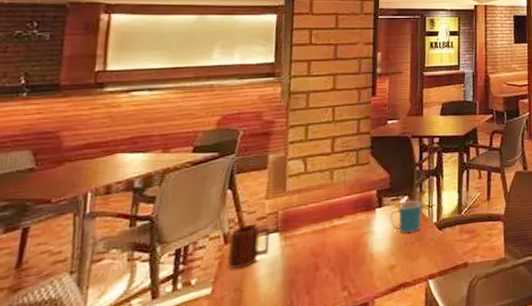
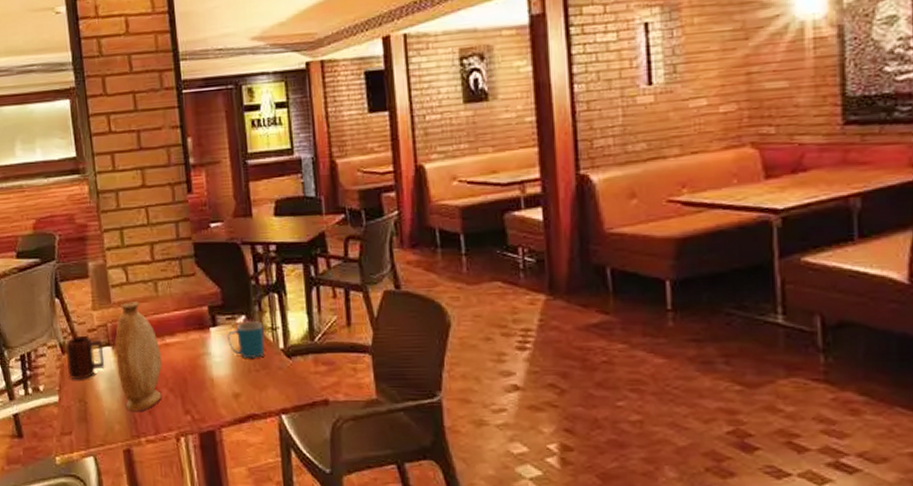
vase: none [281,189,328,294] -> present [114,301,162,411]

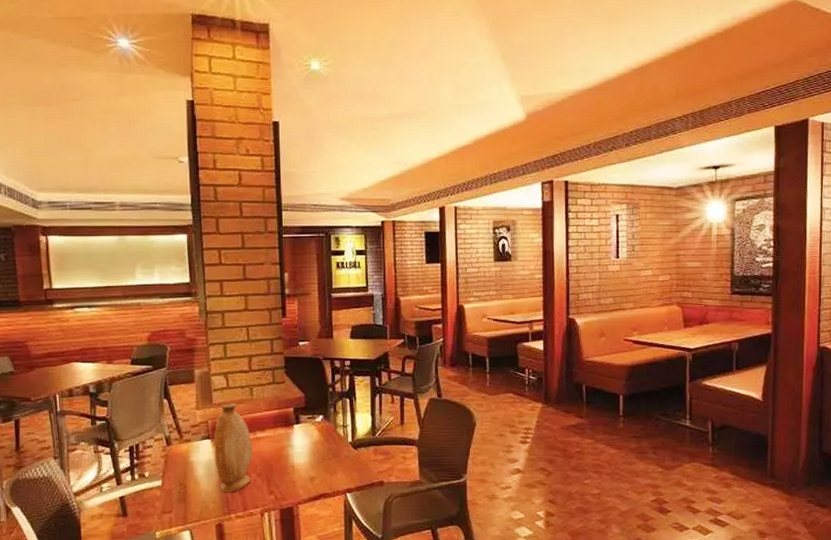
mug: present [66,335,105,379] -> none [171,430,204,467]
mug: present [227,320,265,358] -> none [307,419,337,449]

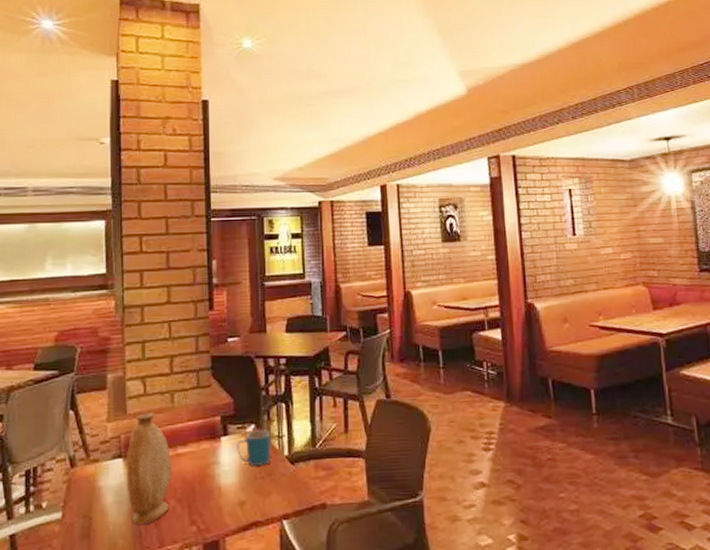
mug: none [307,419,337,449] -> present [237,429,271,466]

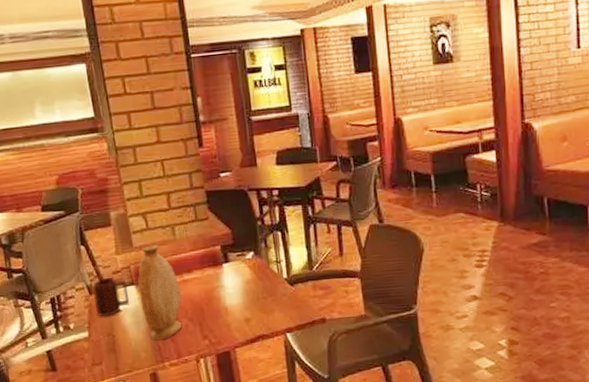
mug: none [75,448,115,494] -> present [92,277,130,316]
mug: present [237,429,271,466] -> none [238,255,271,288]

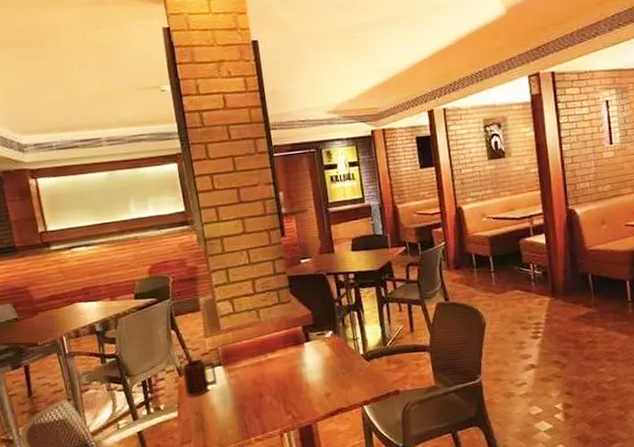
vase: present [137,245,182,340] -> none [225,327,267,417]

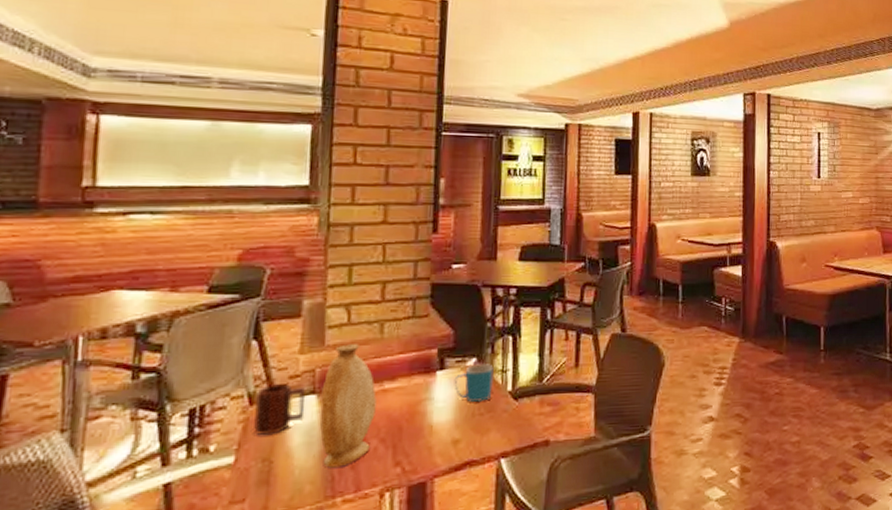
vase: none [225,327,267,417] -> present [320,344,377,468]
mug: none [318,334,349,365] -> present [454,362,494,402]

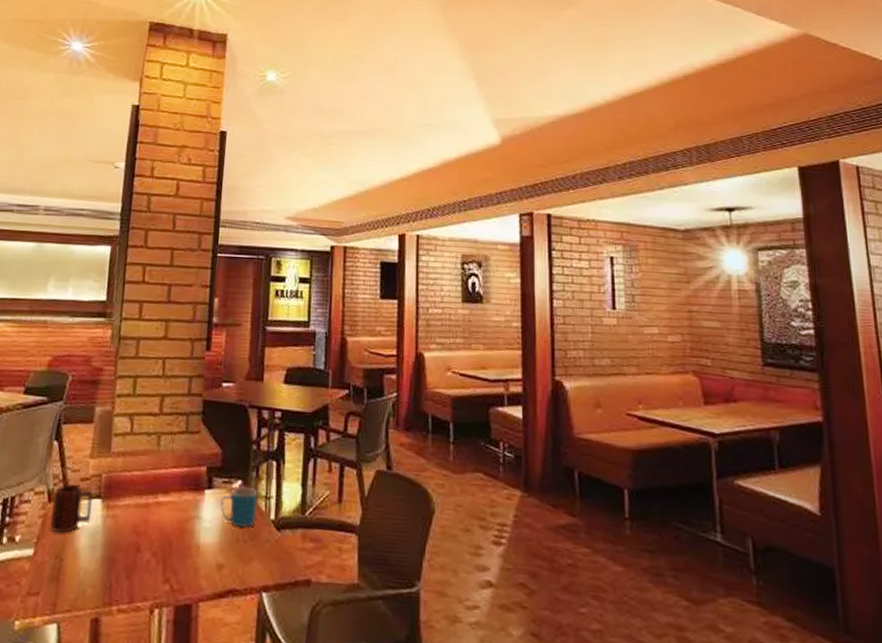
vase: present [320,344,377,468] -> none [102,453,151,575]

